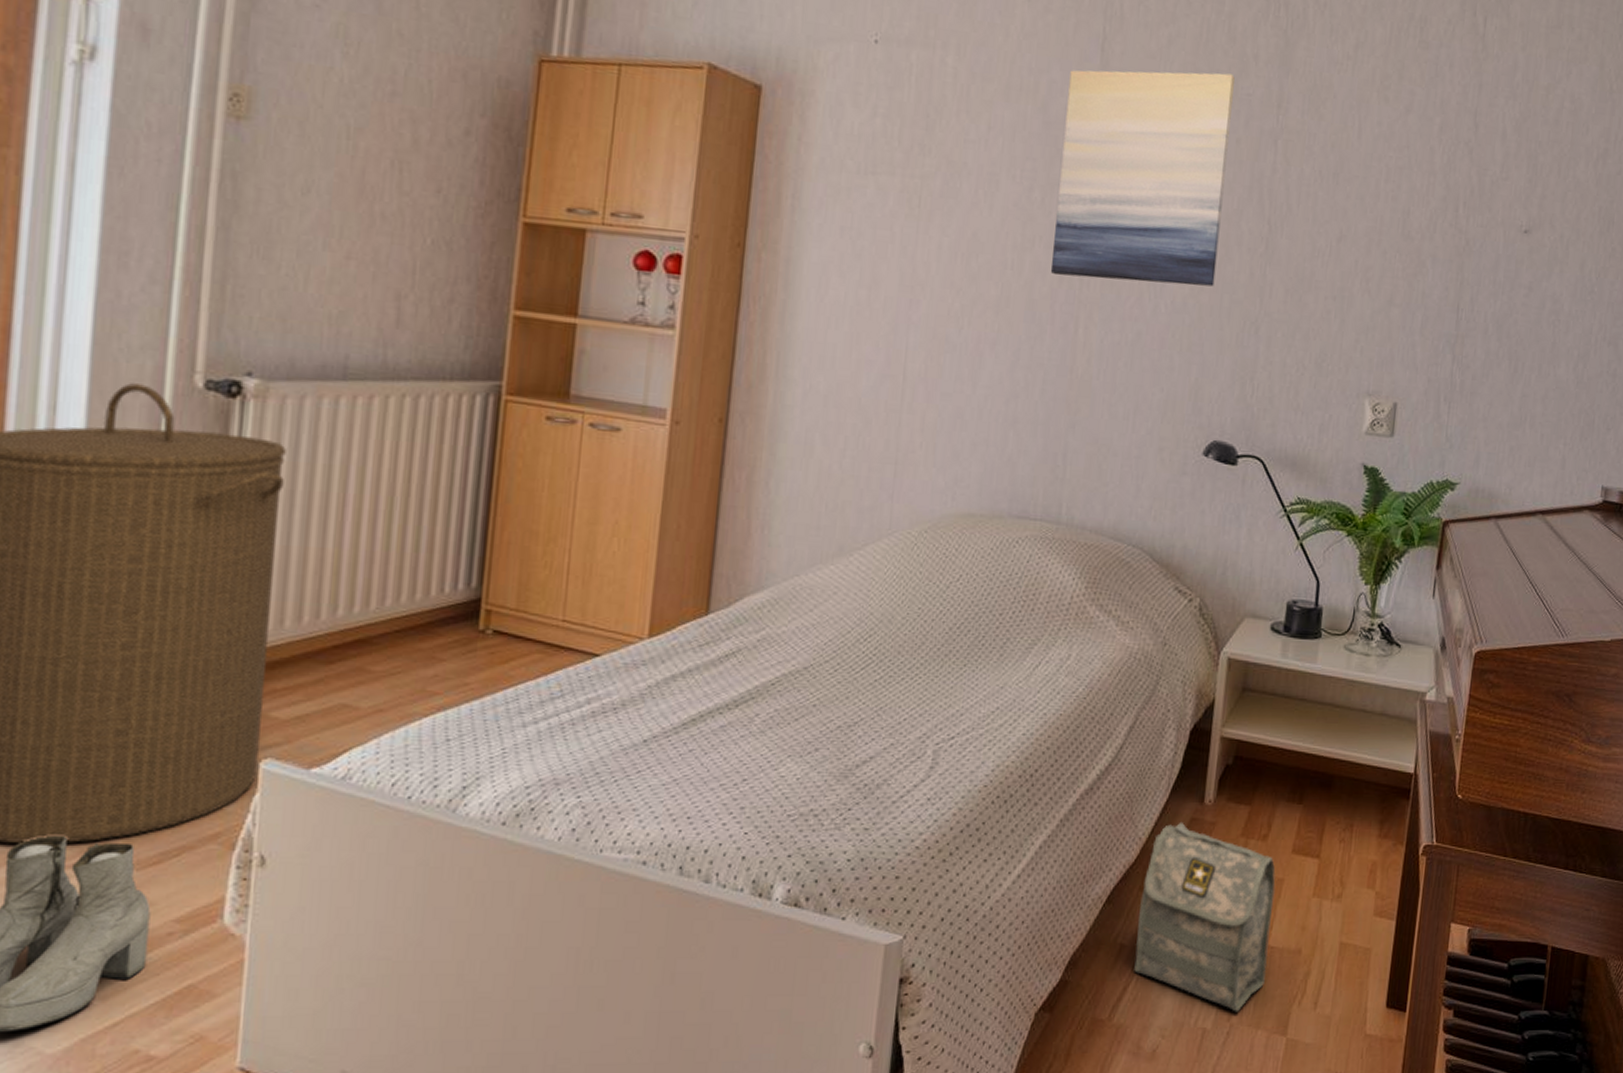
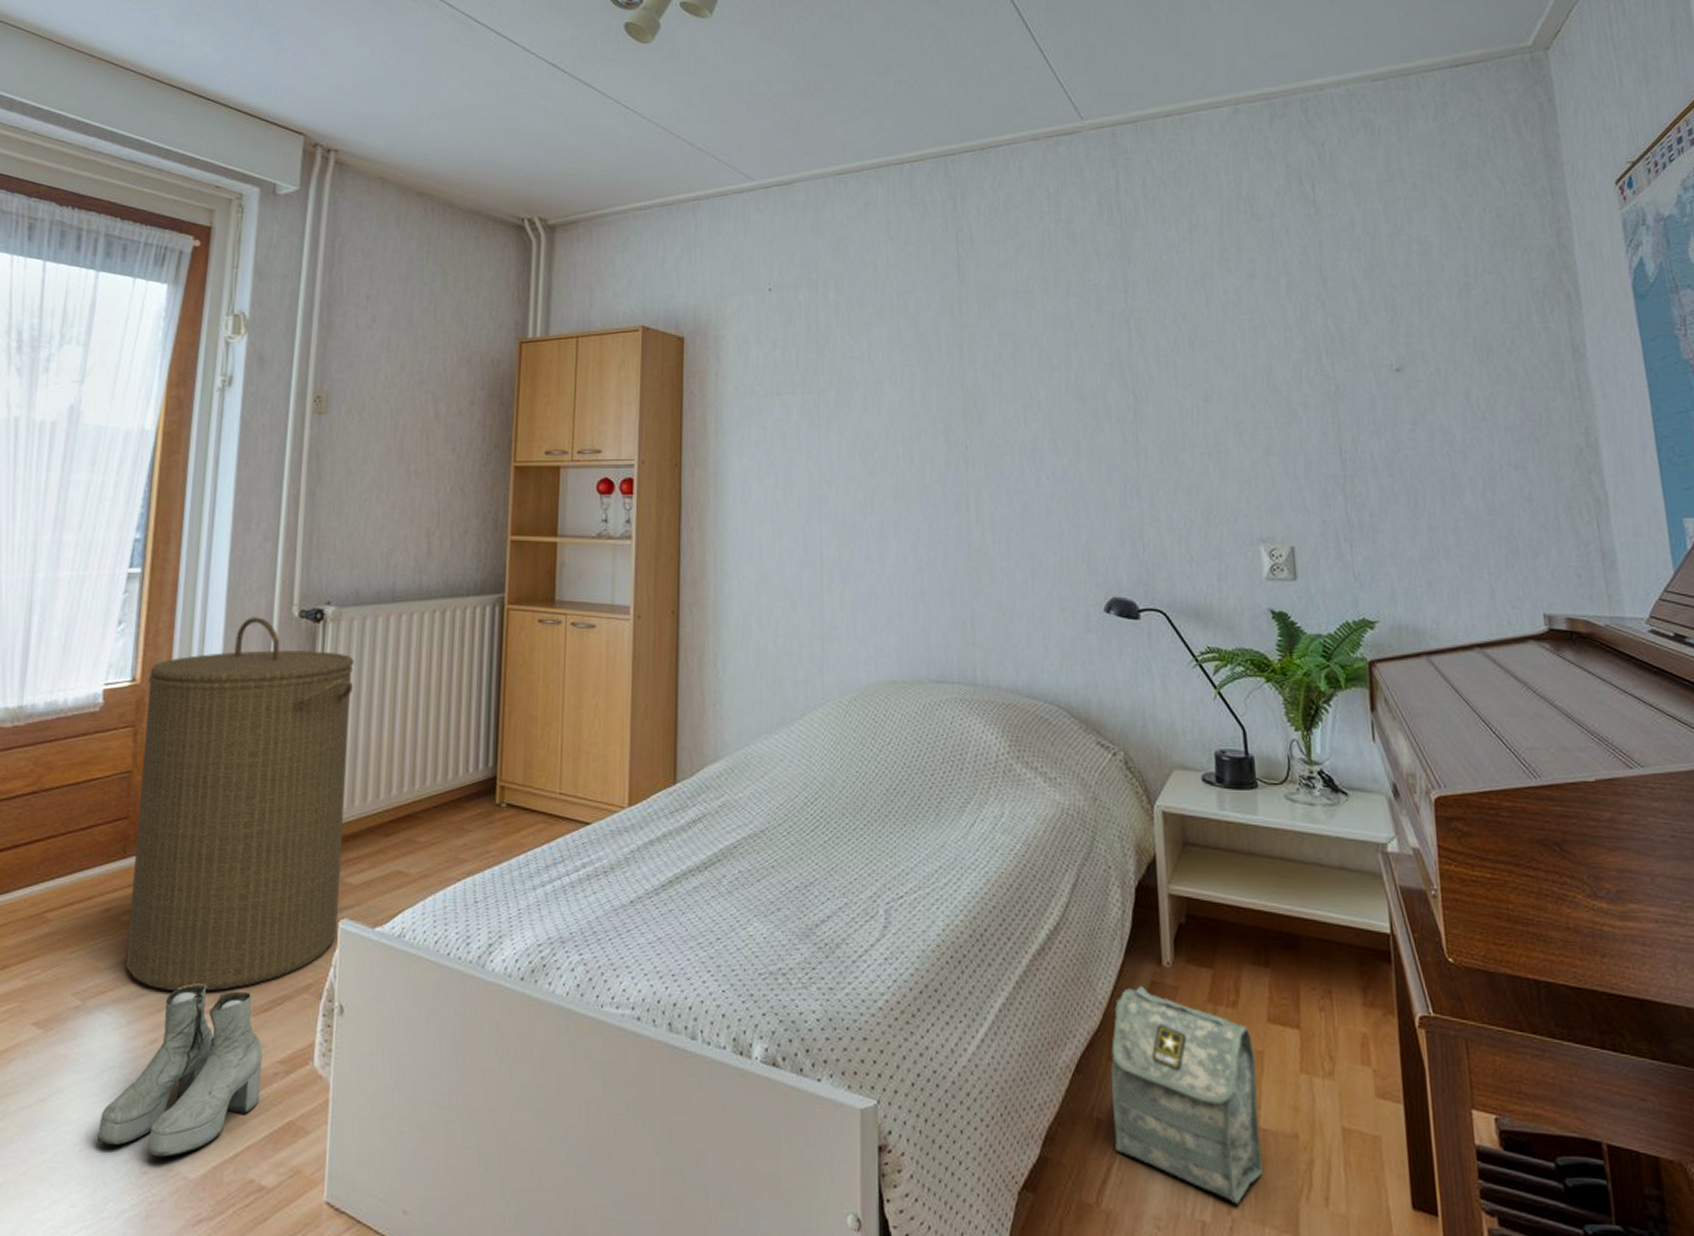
wall art: present [1050,70,1235,287] -> none [933,270,1090,461]

